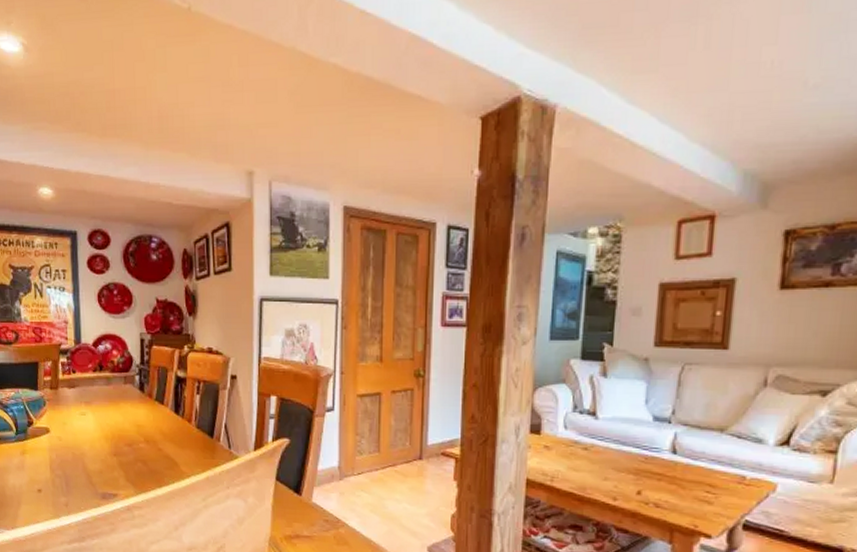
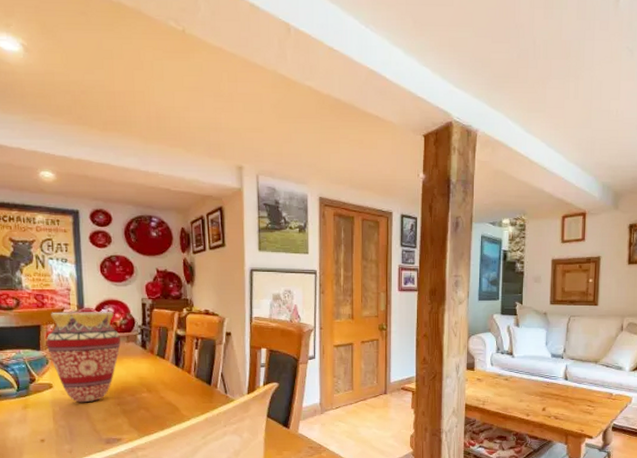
vase: none [43,347,118,451] -> present [46,312,121,403]

